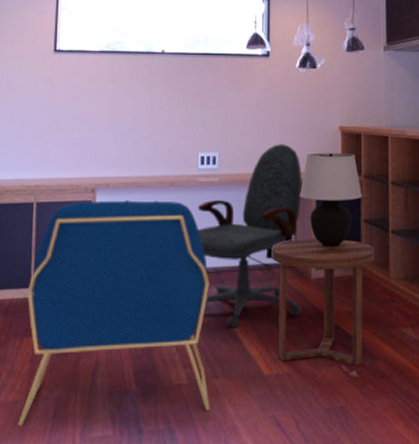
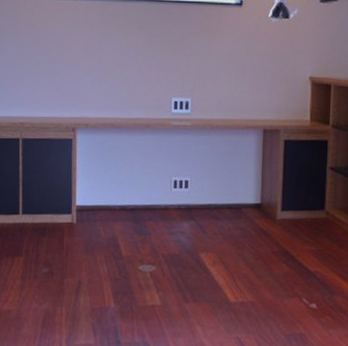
armchair: present [18,200,210,427] -> none [12,139,181,332]
office chair: present [197,144,302,328] -> none [170,92,271,259]
side table: present [271,238,375,367] -> none [240,182,339,300]
table lamp: present [299,153,363,247] -> none [268,101,330,191]

